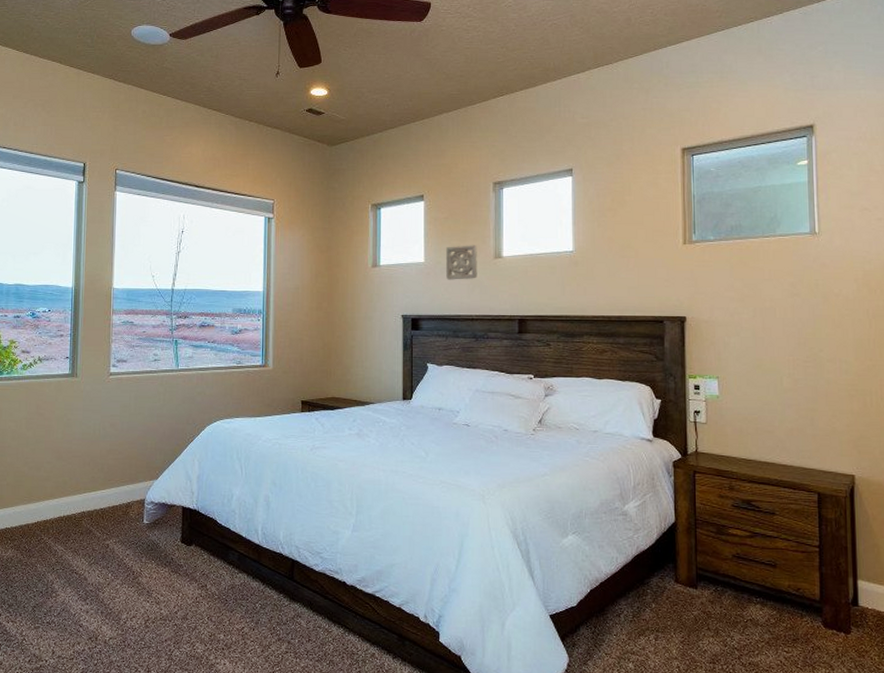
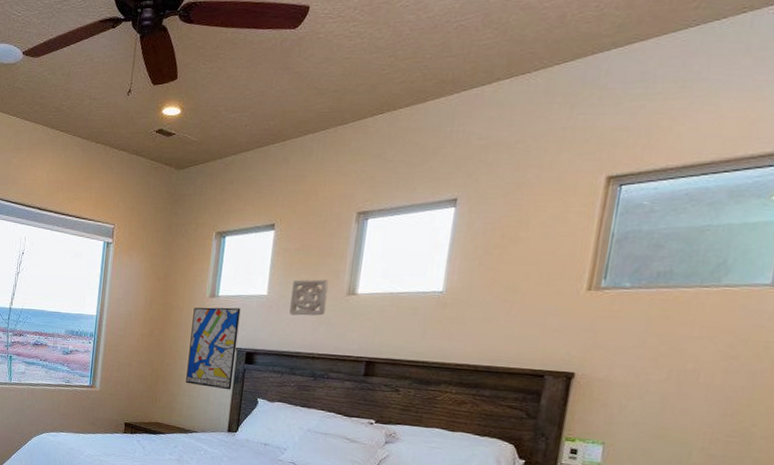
wall art: none [358,276,402,358] -> present [186,307,241,390]

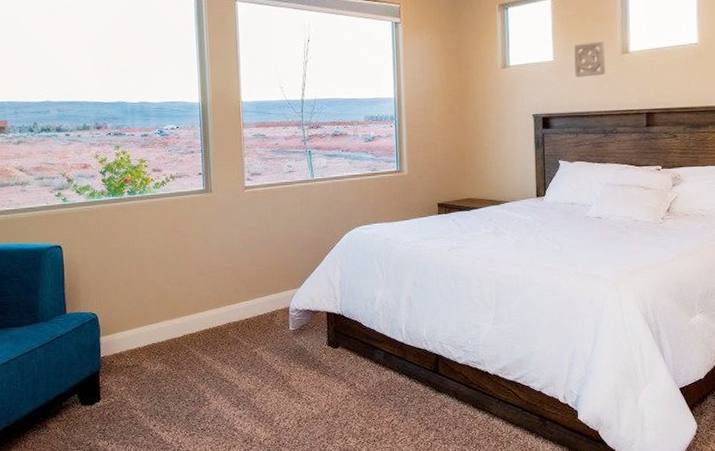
wall art: present [186,307,241,390] -> none [488,76,534,157]

